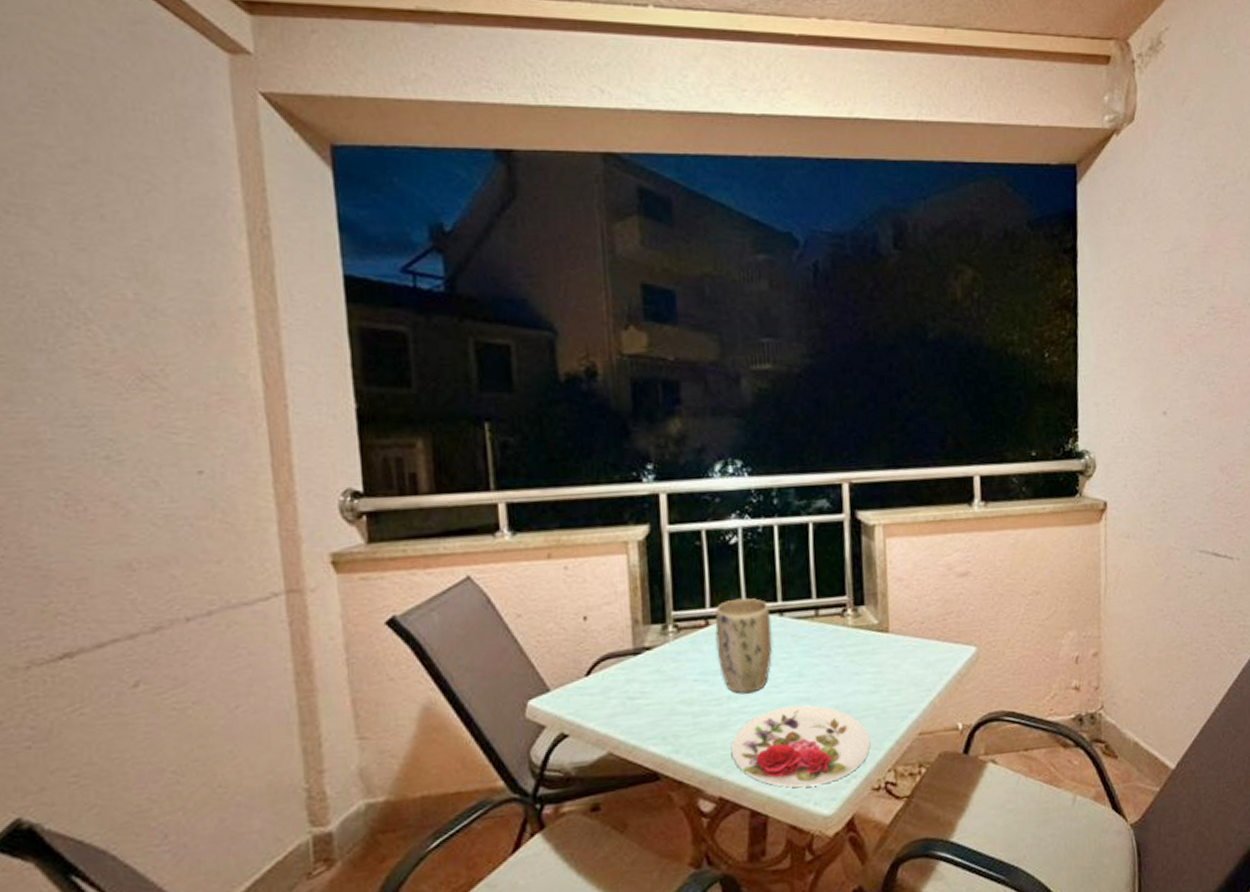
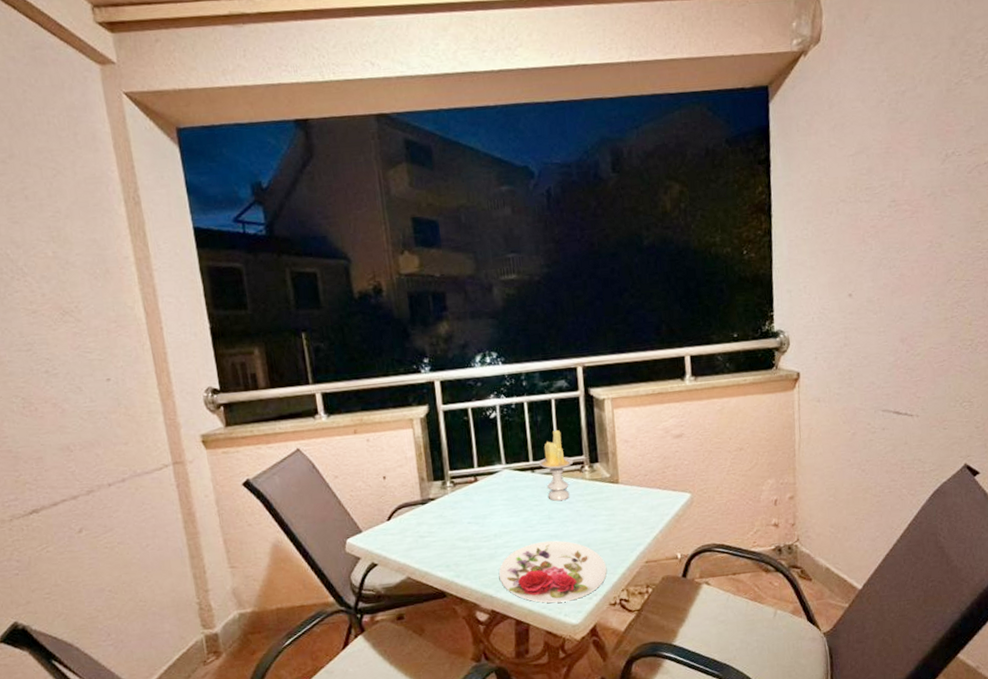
plant pot: present [715,597,773,694] -> none [481,459,527,533]
candle: none [788,562,834,654] -> present [538,430,574,502]

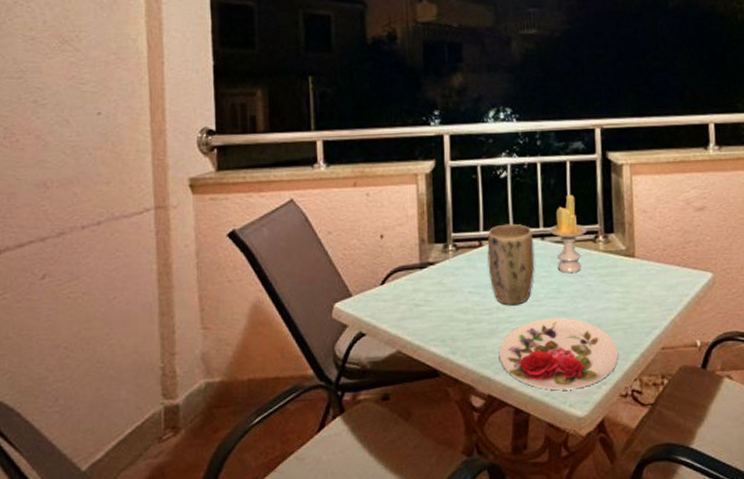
plant pot: none [481,459,527,533] -> present [487,223,535,306]

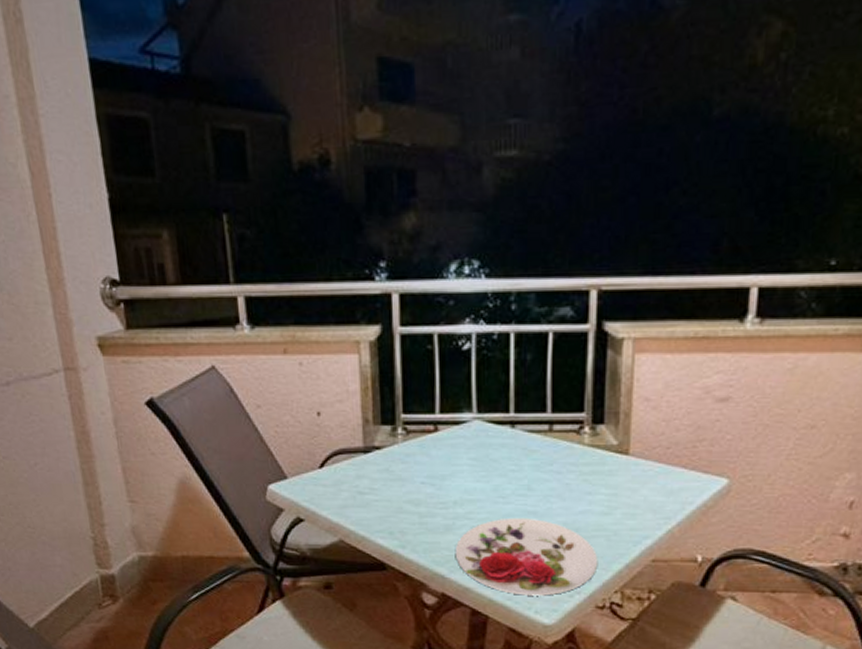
plant pot: present [487,223,535,306] -> none [444,406,502,501]
candle: present [549,195,587,274] -> none [521,375,570,469]

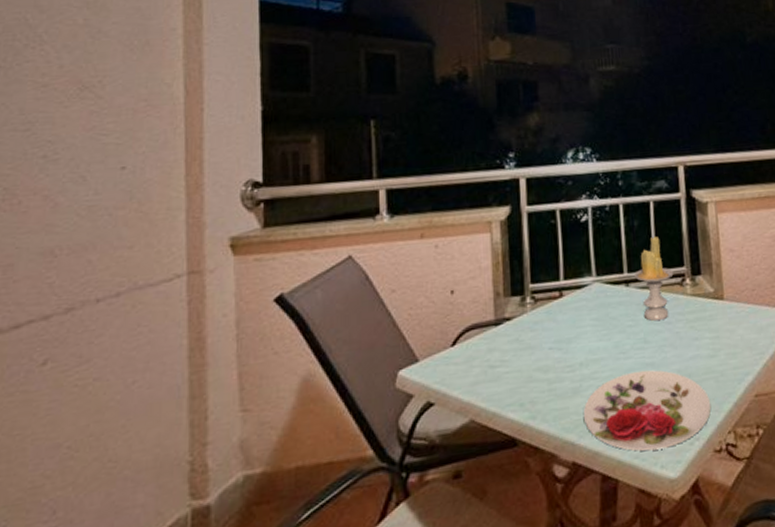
candle: none [521,375,570,469] -> present [633,237,674,322]

